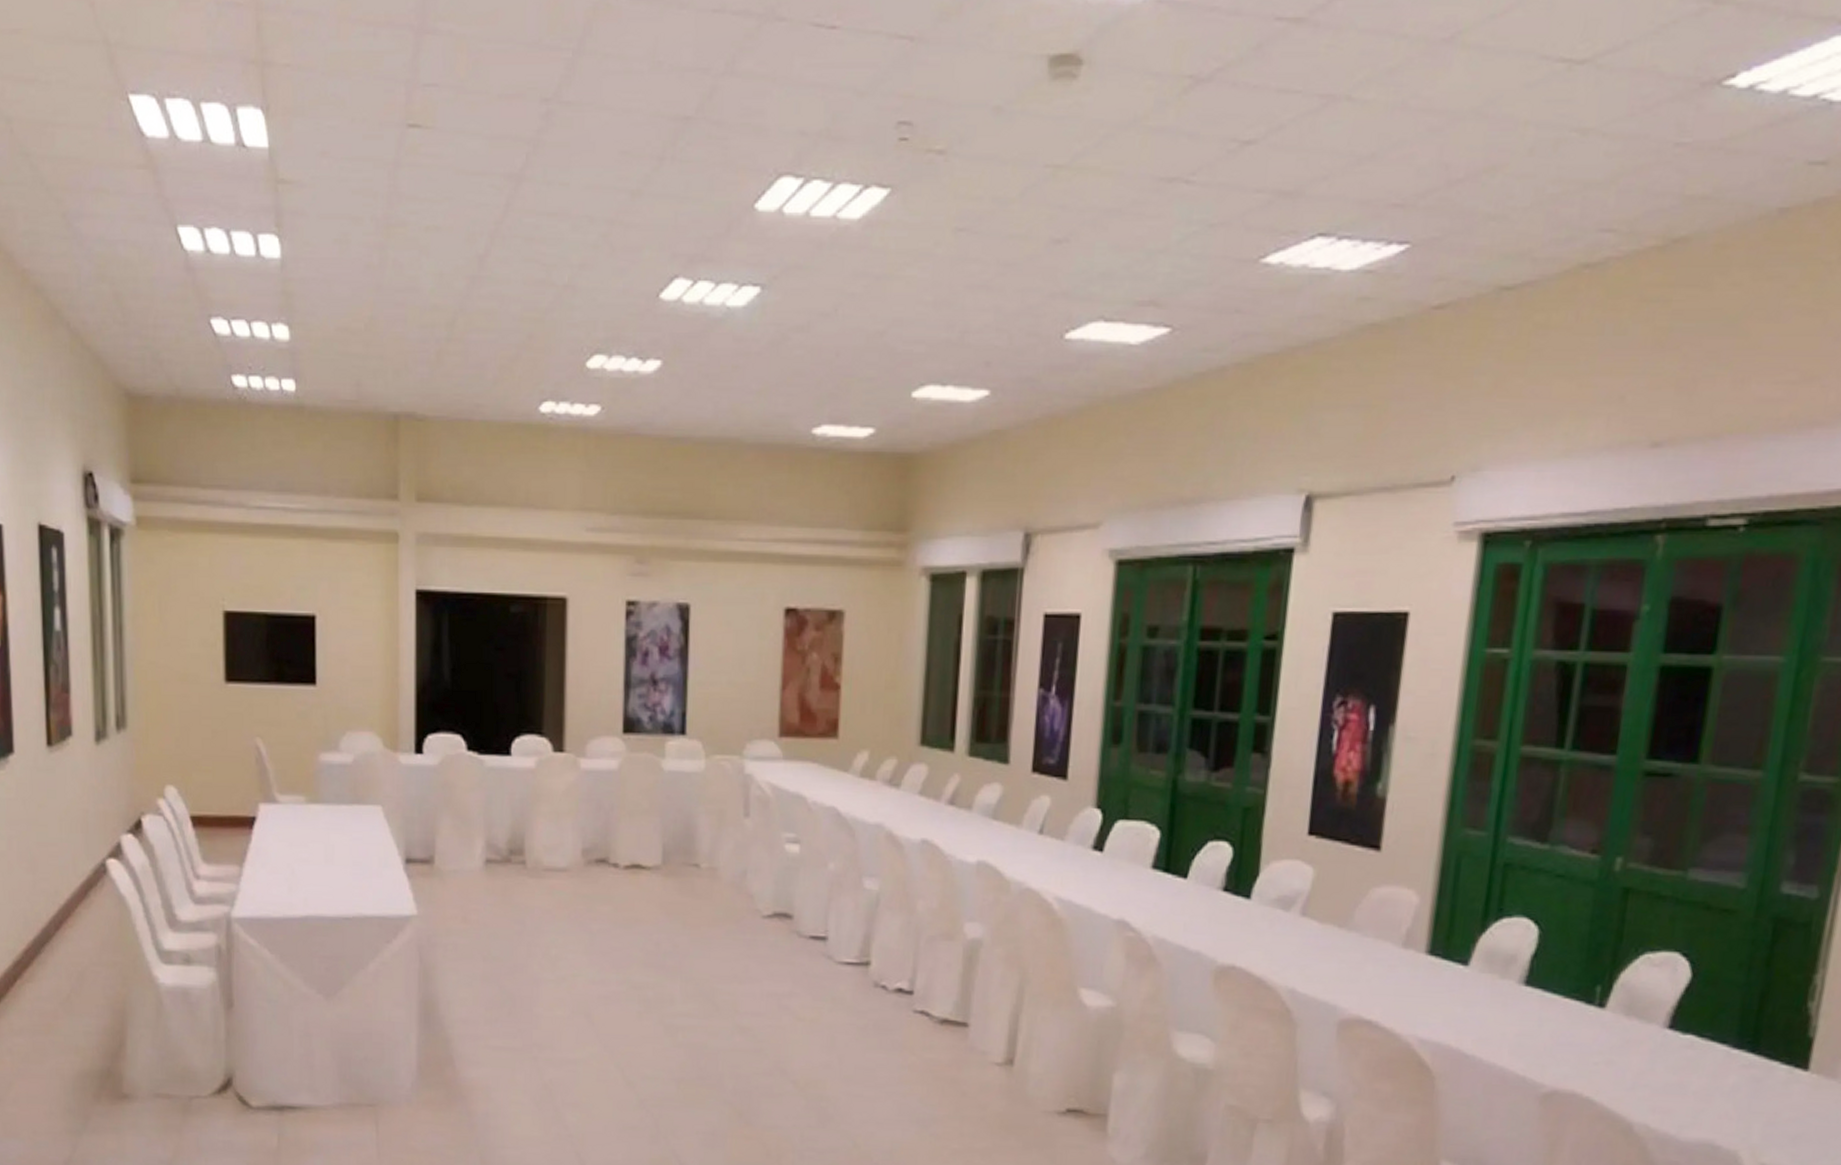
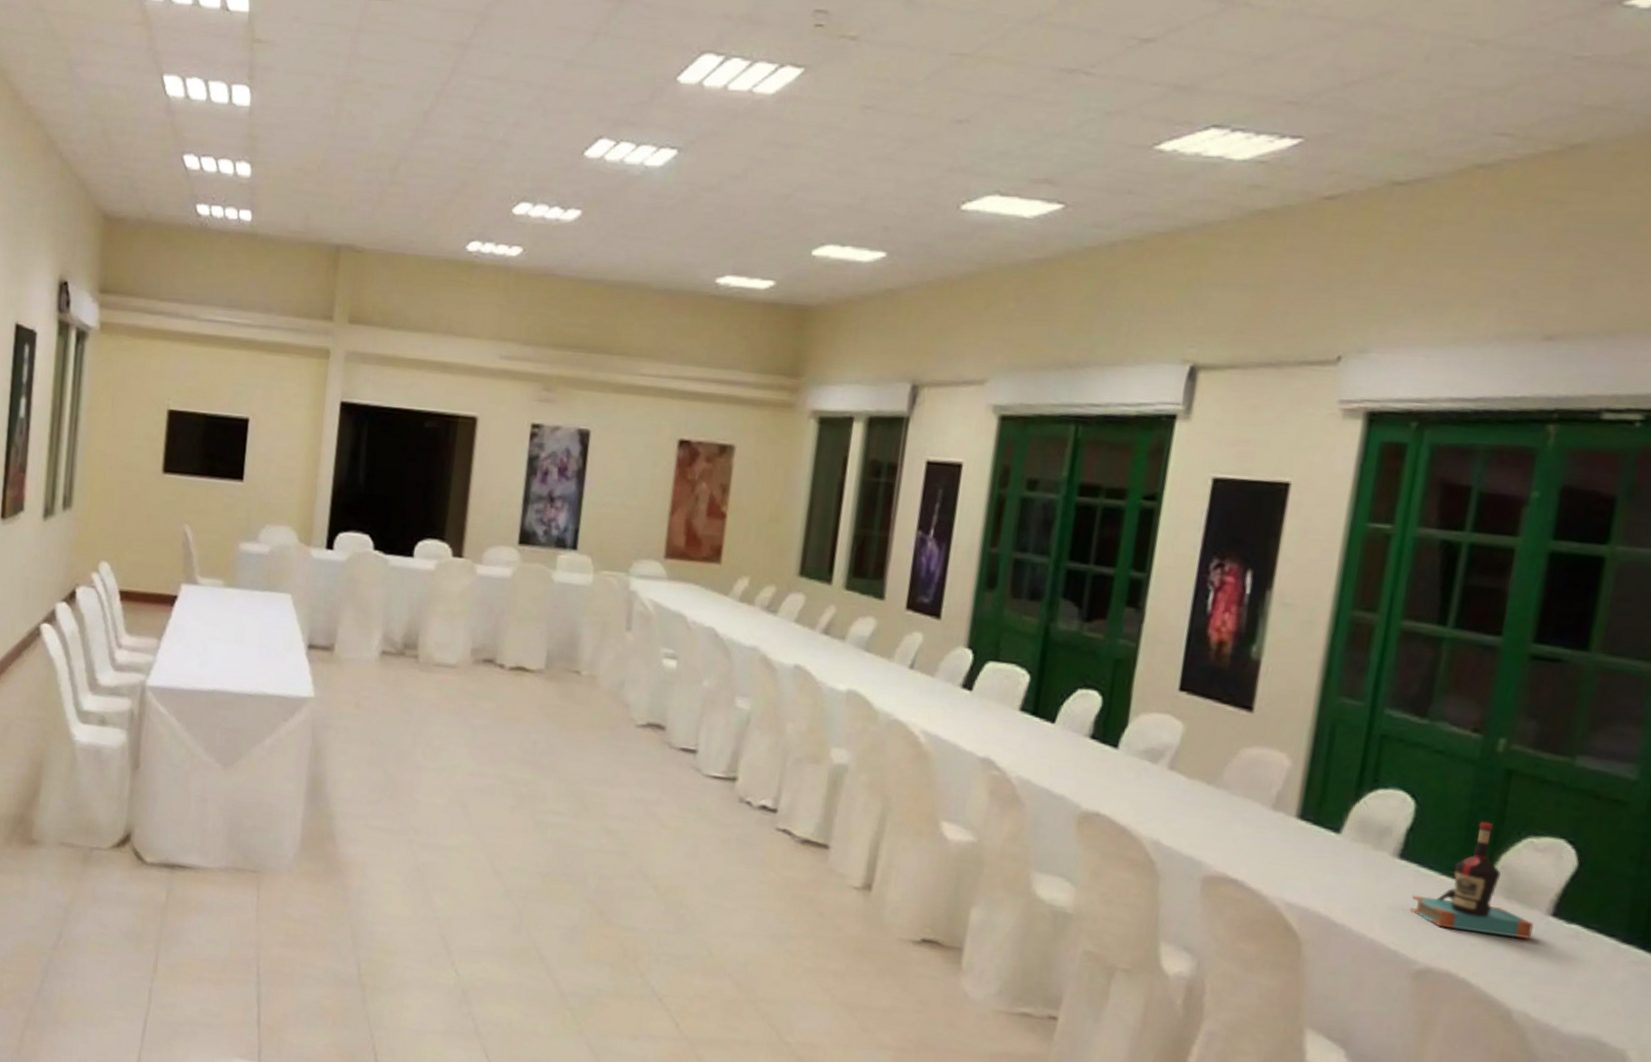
bottle: none [1536,941,1652,1053] -> present [1410,821,1534,939]

